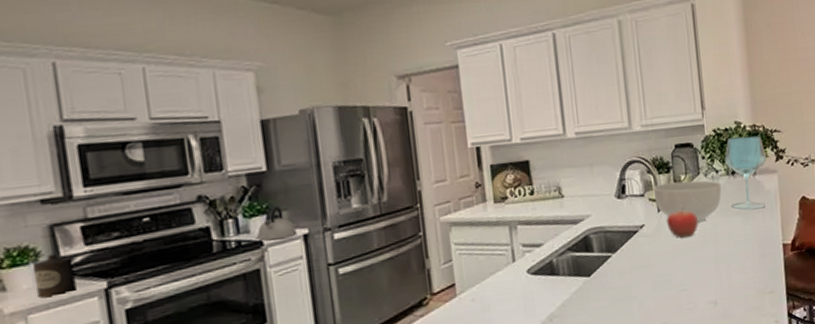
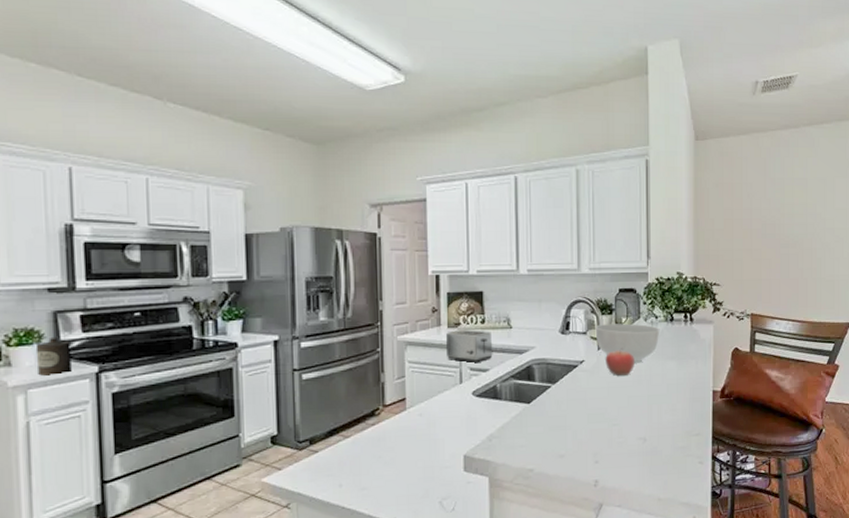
kettle: present [256,206,298,241] -> none [232,313,269,343]
toaster: none [493,202,545,239] -> present [446,329,492,364]
wine glass: present [725,136,767,211] -> none [665,287,705,356]

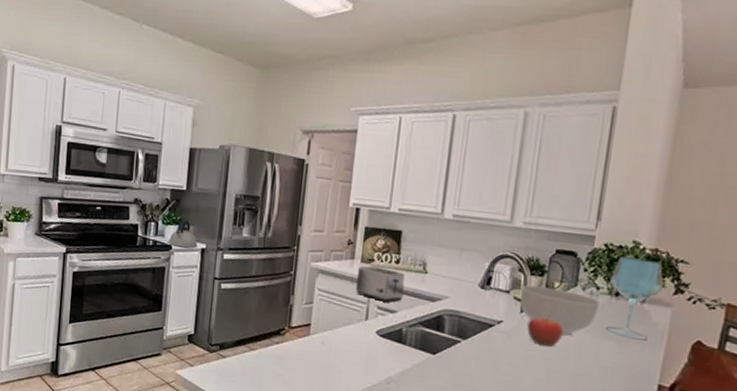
canister: present [35,338,72,376] -> none [25,218,49,250]
kettle: none [232,313,269,343] -> present [168,220,198,249]
wine glass: none [665,287,705,356] -> present [606,256,664,341]

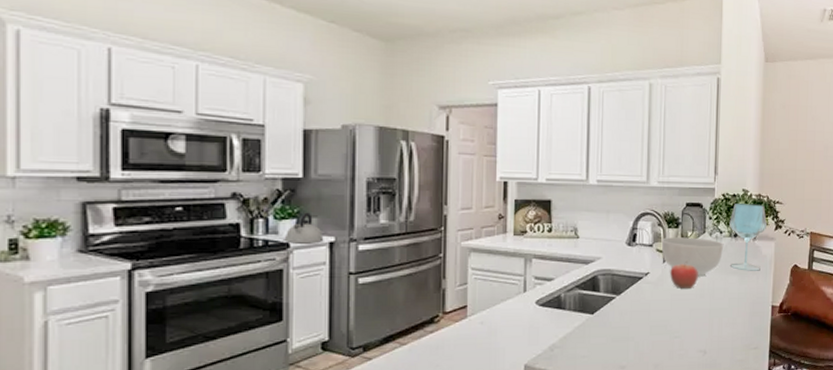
toaster: present [356,266,405,303] -> none [511,237,558,272]

